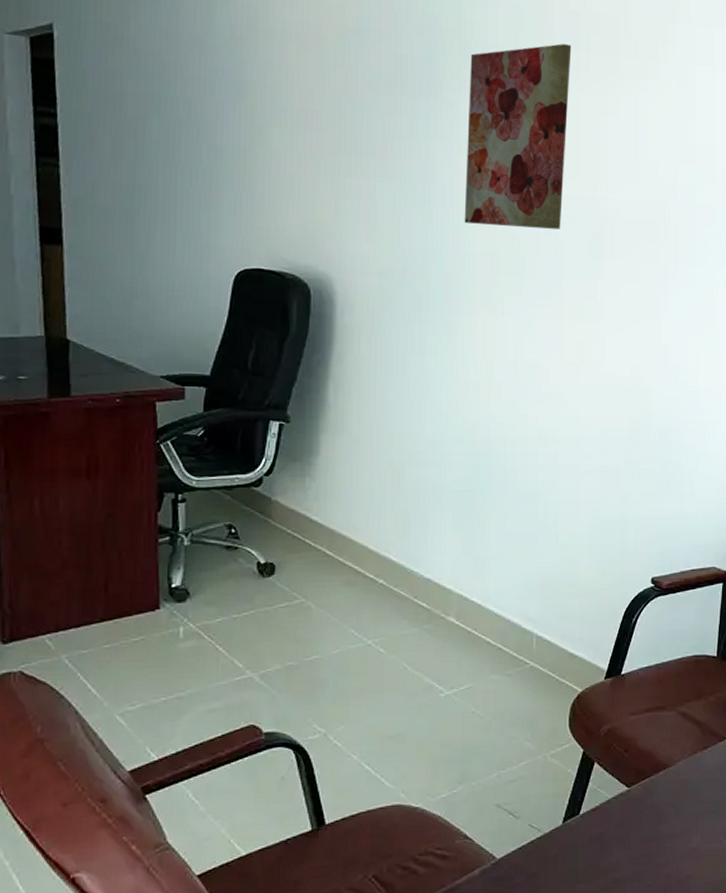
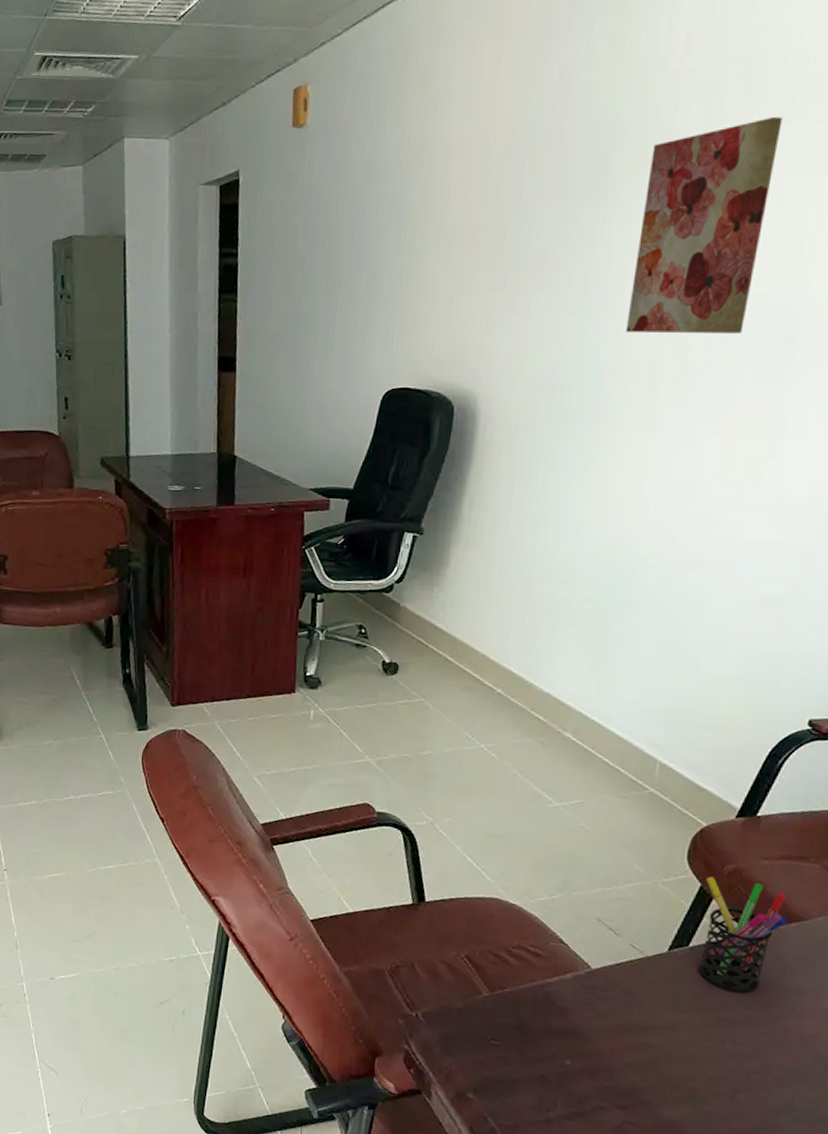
pen holder: none [587,739,657,851] -> present [698,877,788,993]

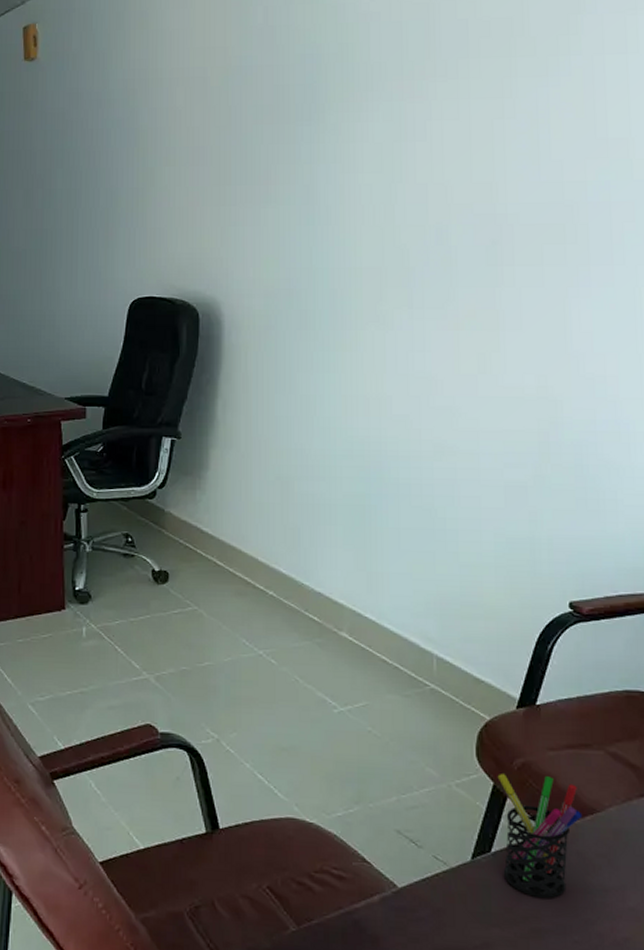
wall art: present [625,117,783,333] -> none [349,53,461,240]

